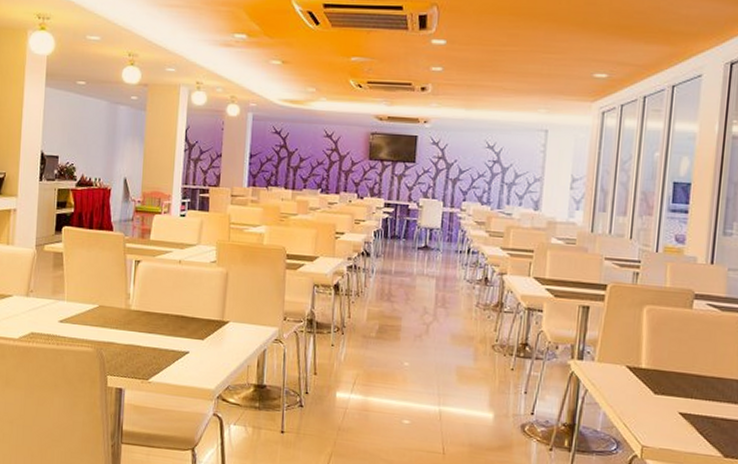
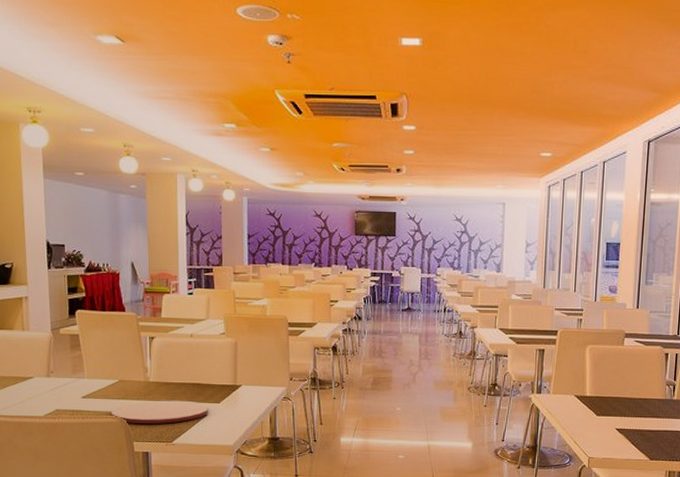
plate: none [87,331,191,358] -> present [111,400,209,425]

